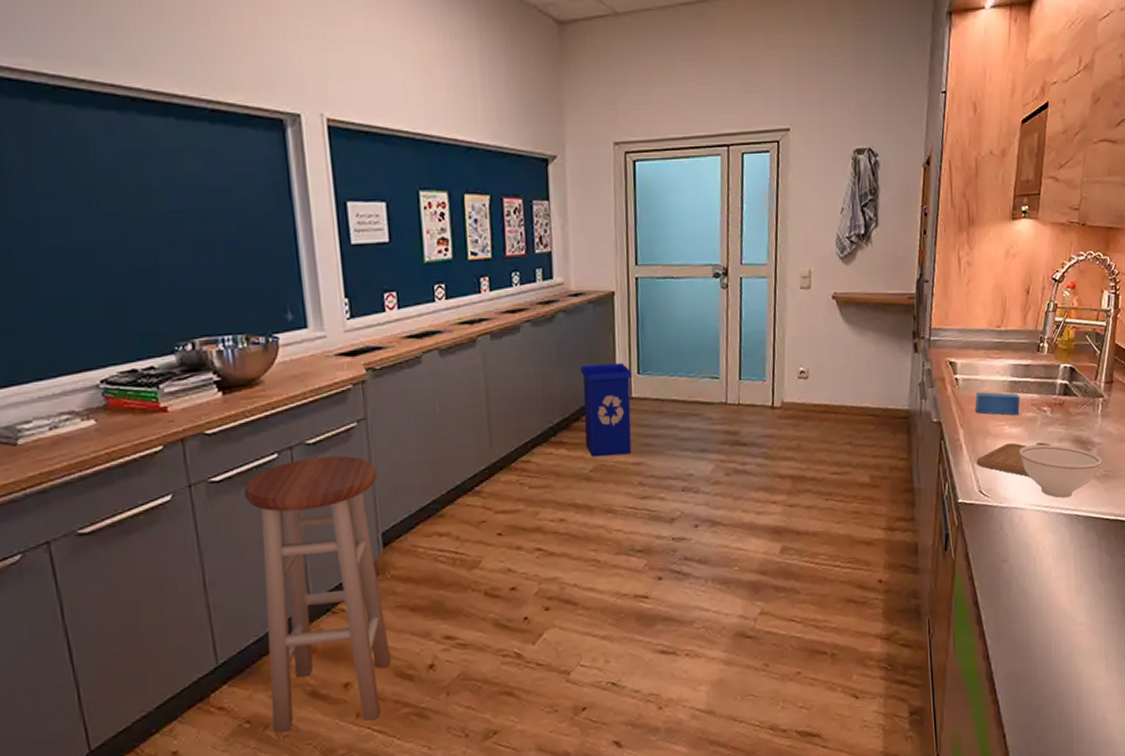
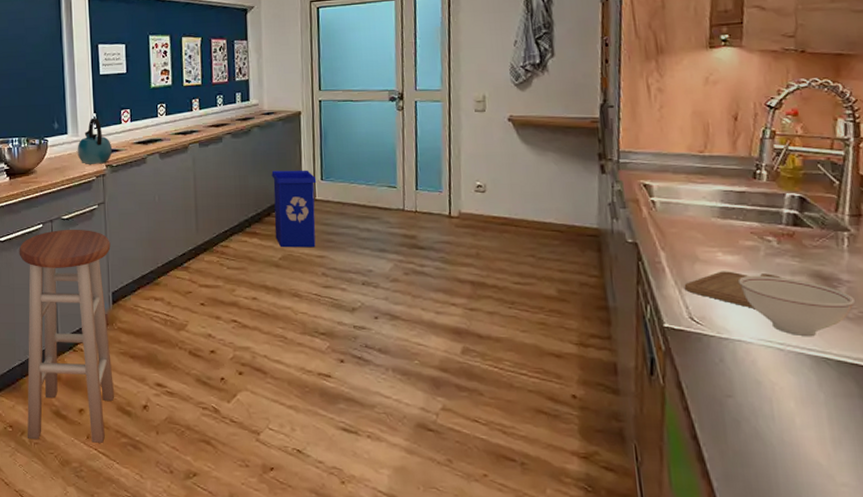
kettle: none [323,304,374,369] -> present [77,117,113,164]
sponge: present [975,391,1020,416] -> none [677,215,736,243]

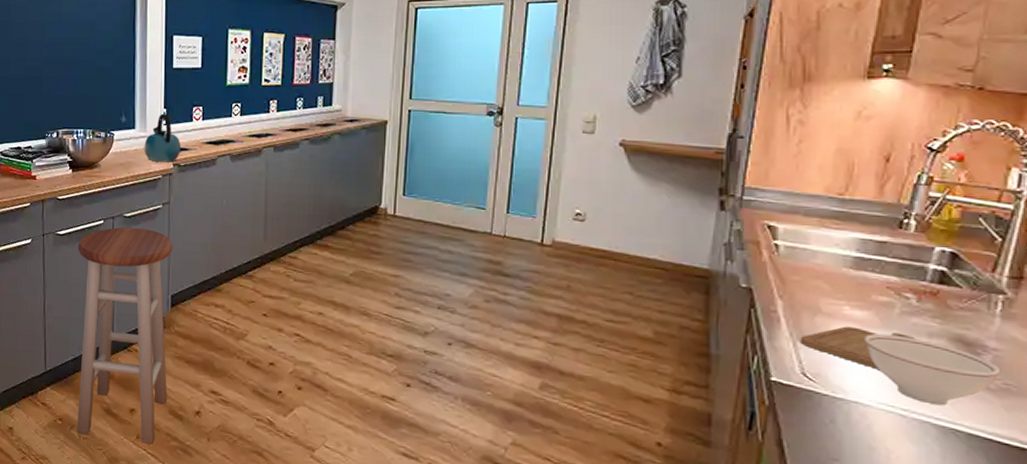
recycling bin: present [271,170,317,248] -> none [348,182,398,266]

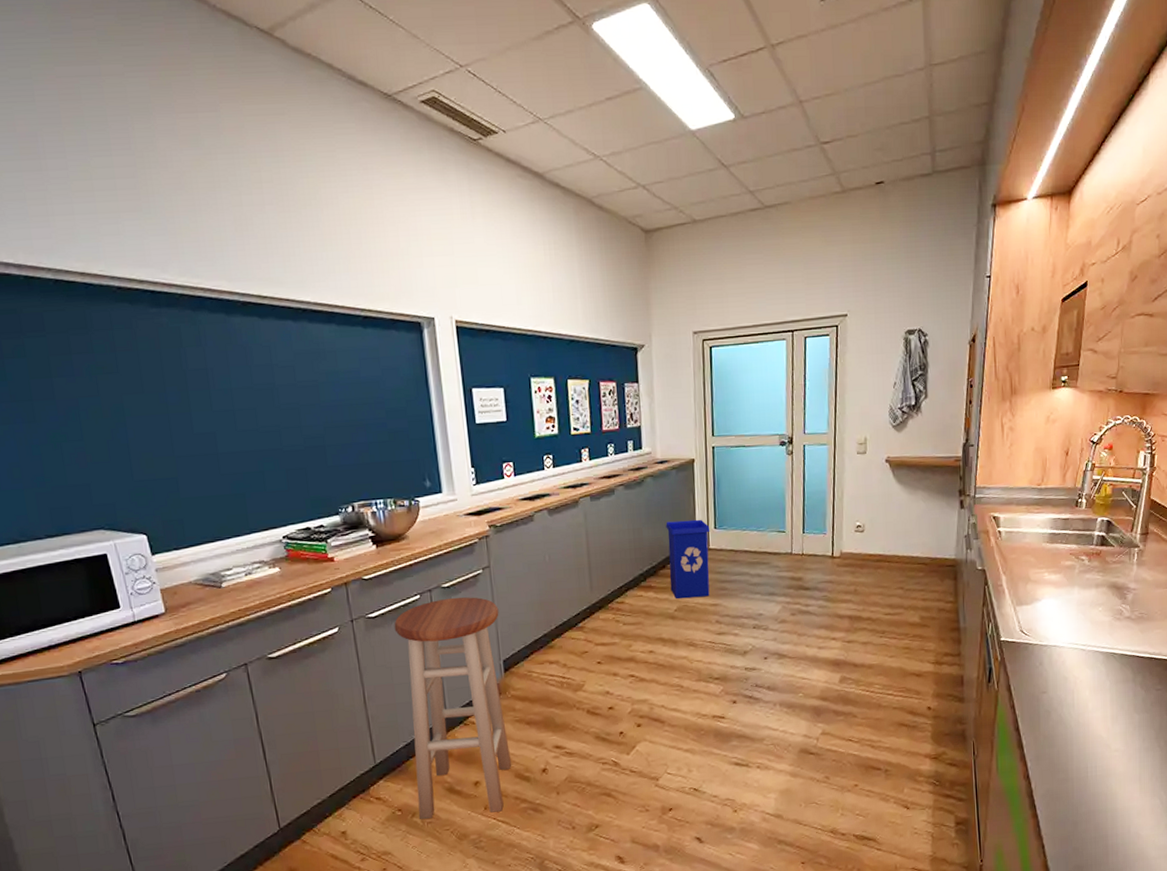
kettle: present [144,113,181,162] -> none [454,473,496,526]
recycling bin: none [348,182,398,266] -> present [665,519,710,599]
chopping board: present [800,326,916,369] -> none [1018,587,1089,618]
bowl: present [863,333,1001,406] -> none [1057,589,1138,638]

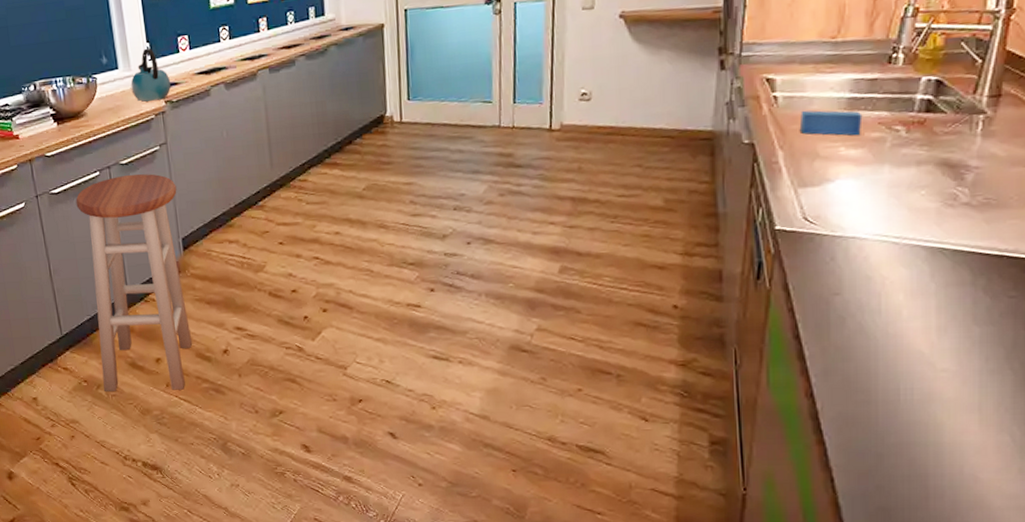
kettle: none [454,473,496,526] -> present [130,47,171,102]
recycling bin: present [665,519,710,599] -> none [352,90,403,177]
sponge: none [1016,542,1060,564] -> present [799,110,863,136]

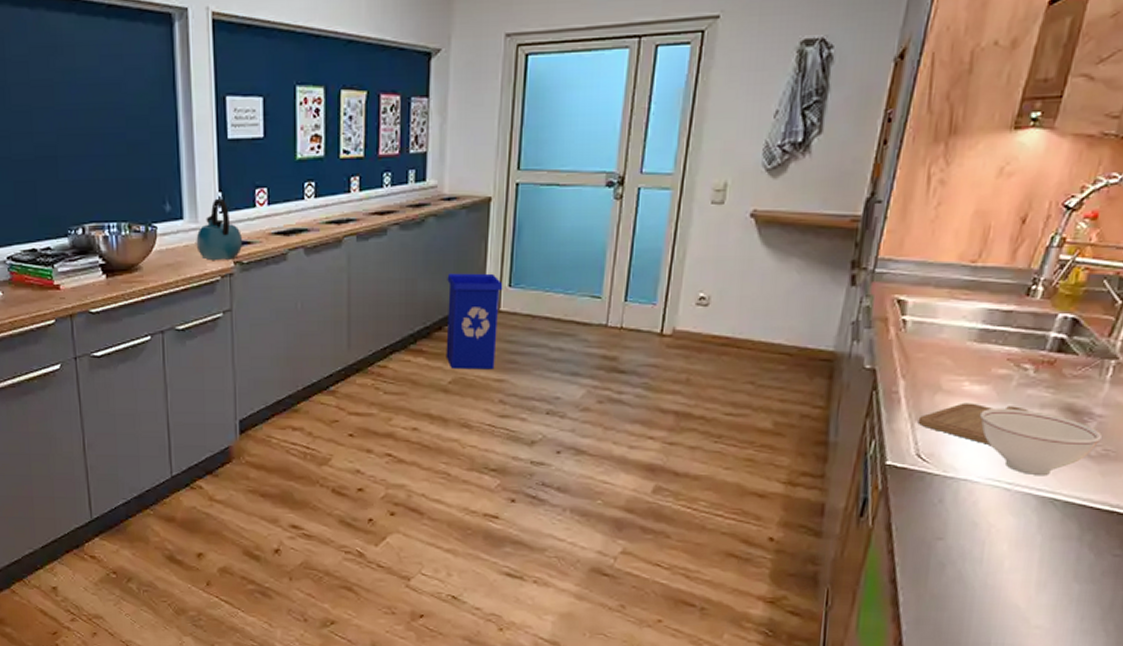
bar stool: present [75,174,193,391] -> none [120,342,241,590]
recycling bin: none [352,90,403,177] -> present [446,273,503,370]
sponge: present [799,110,863,136] -> none [925,338,992,371]
chopping board: none [800,165,906,203] -> present [918,402,1029,445]
bowl: none [858,167,982,229] -> present [979,408,1103,476]

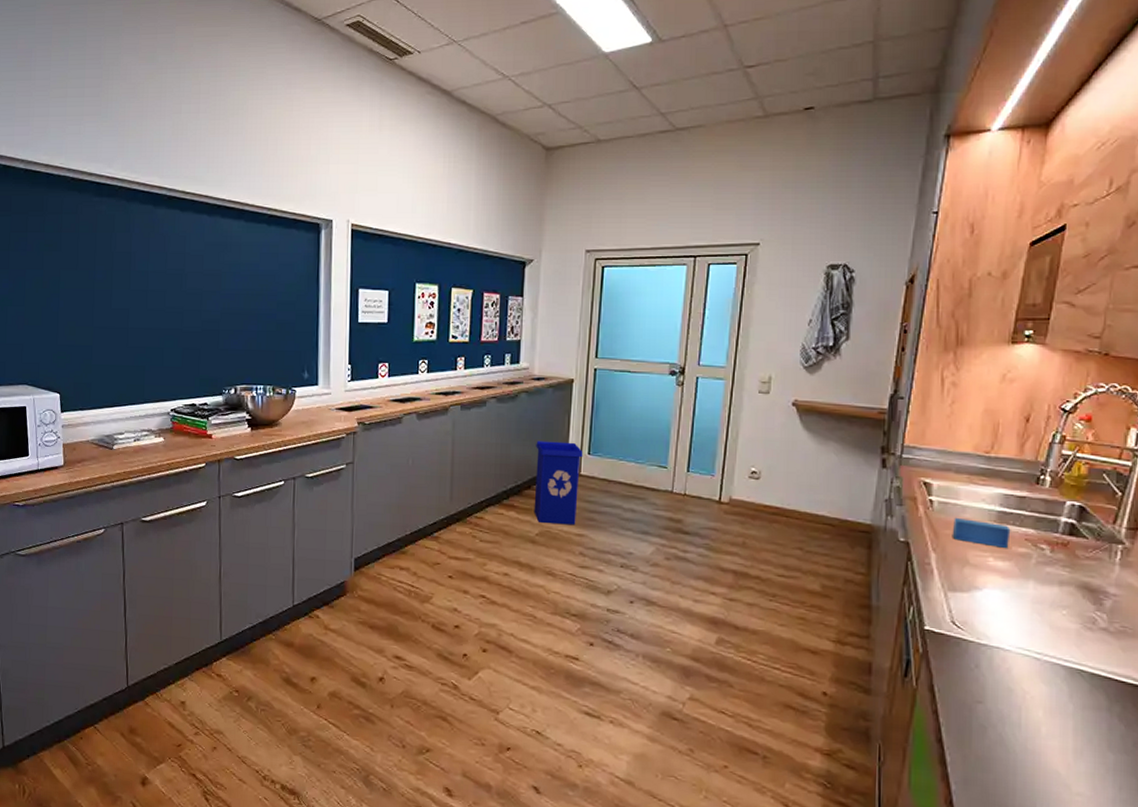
kettle: present [196,198,243,260] -> none [327,369,366,421]
chopping board: present [918,402,1029,445] -> none [950,576,1049,616]
sponge: none [925,338,992,371] -> present [952,517,1011,549]
bowl: present [979,408,1103,476] -> none [1005,582,1119,648]

